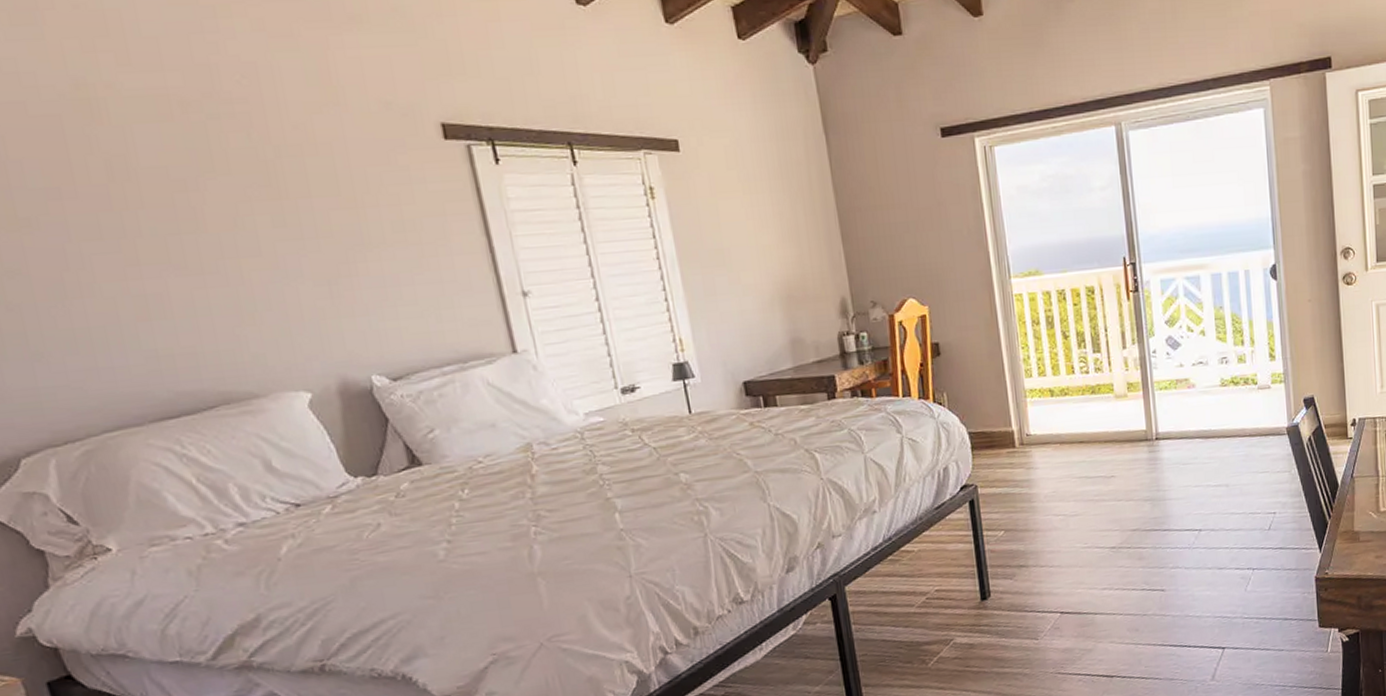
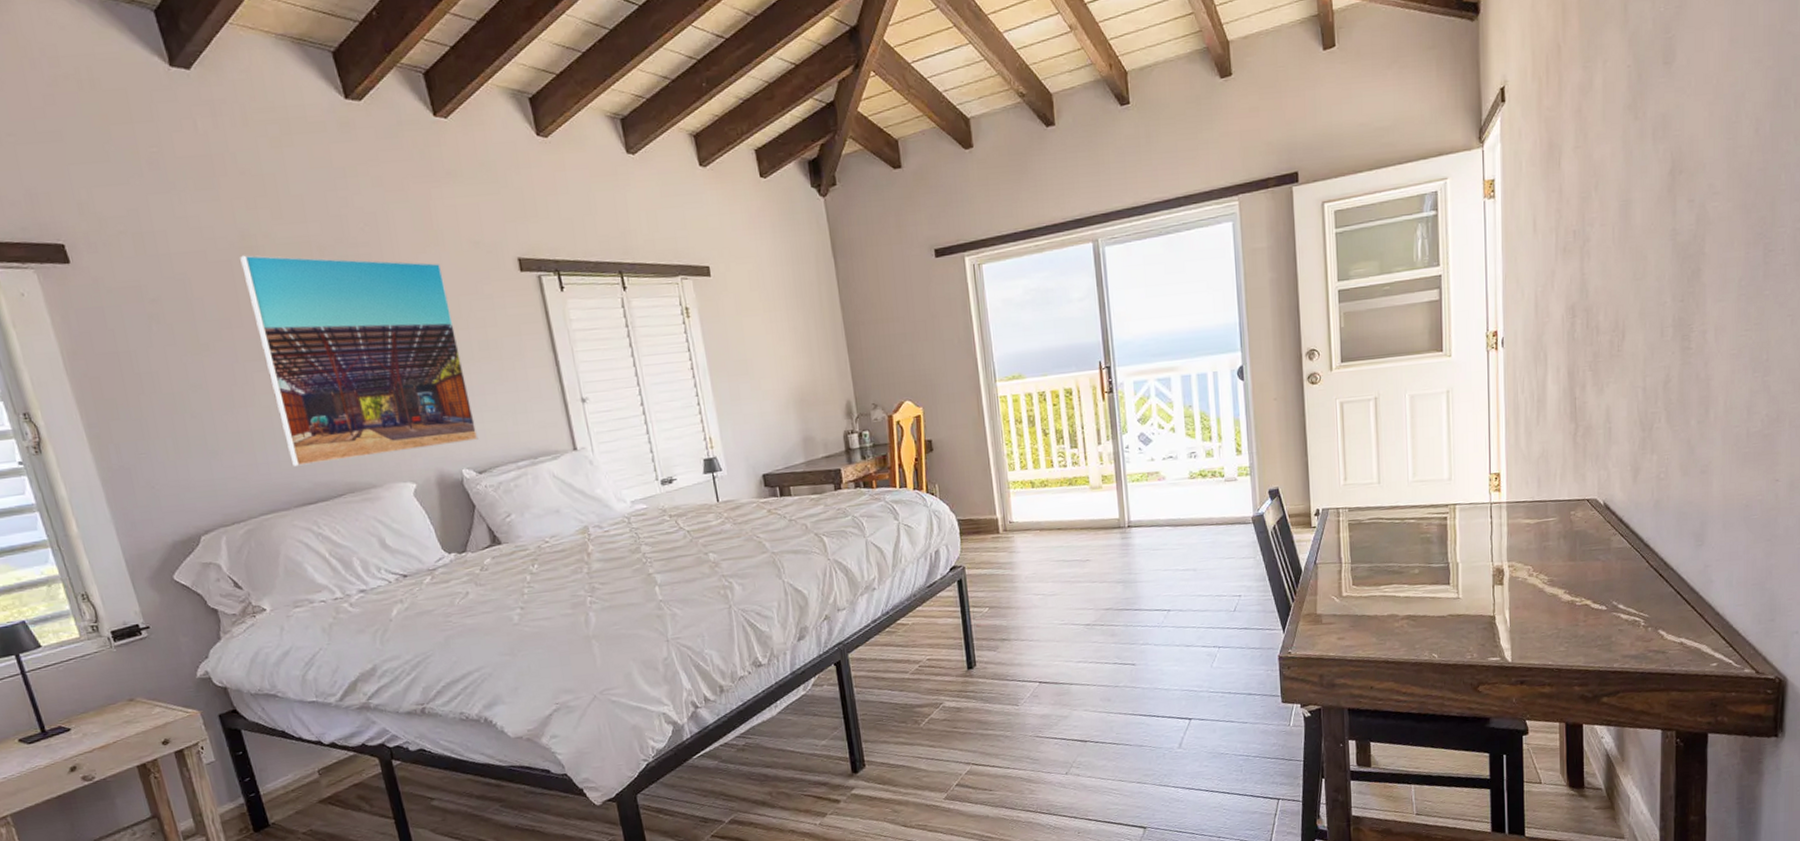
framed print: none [73,108,392,372] -> present [240,255,479,466]

